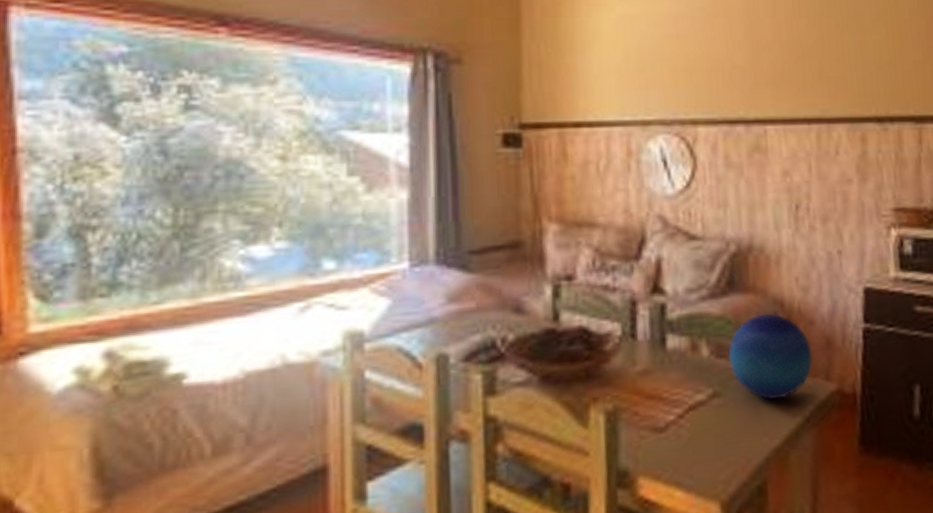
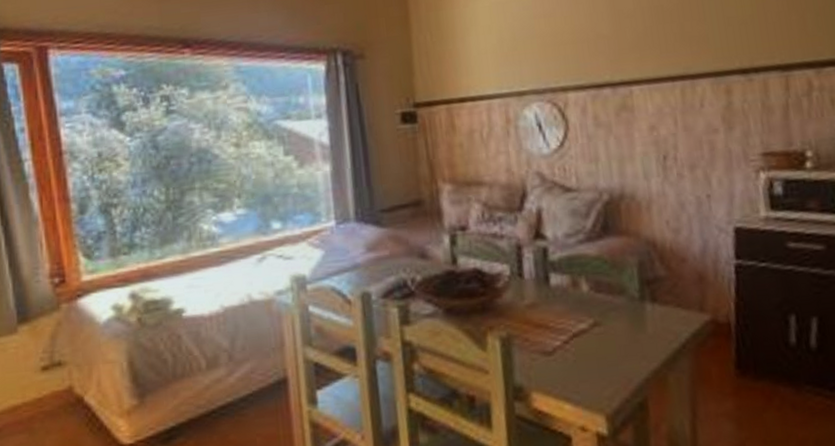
decorative ball: present [728,312,813,400] -> none [605,252,687,329]

